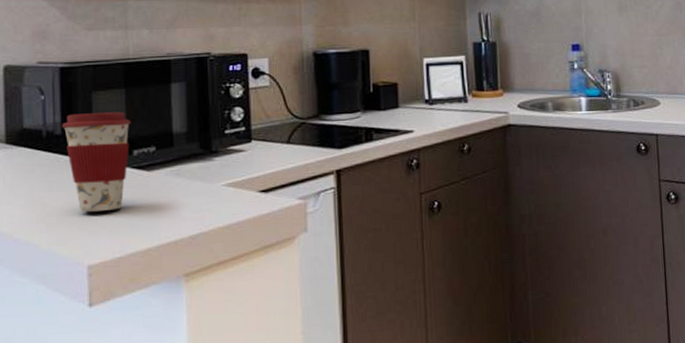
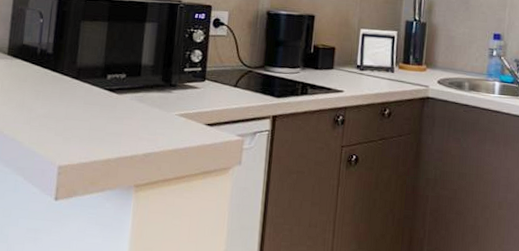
coffee cup: present [61,112,131,212] -> none [53,37,109,123]

